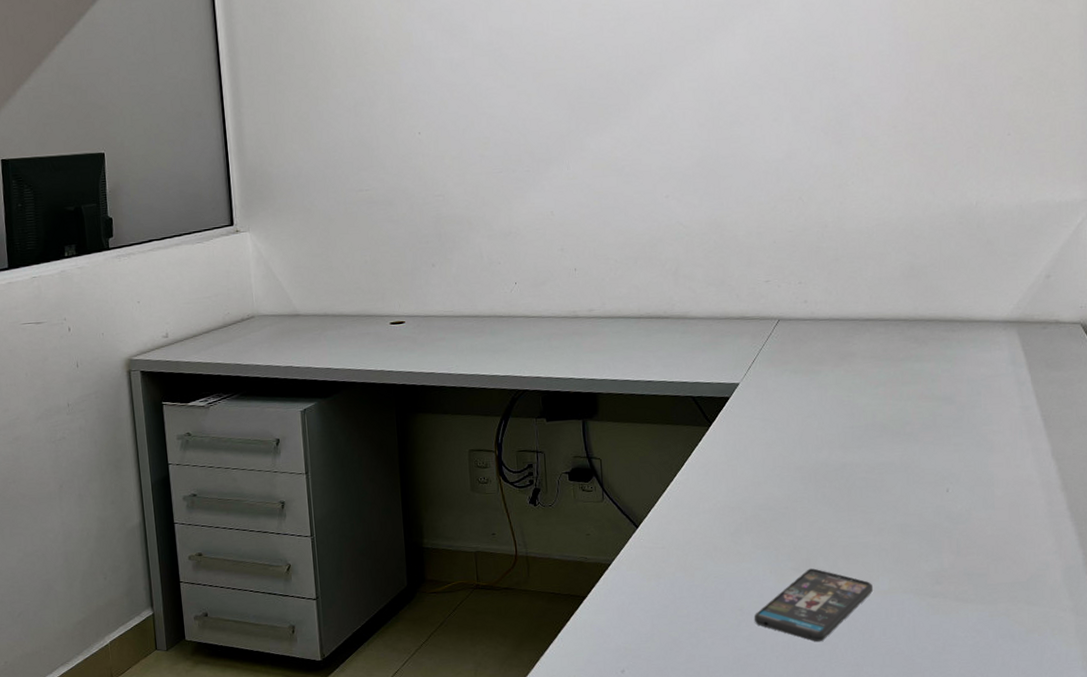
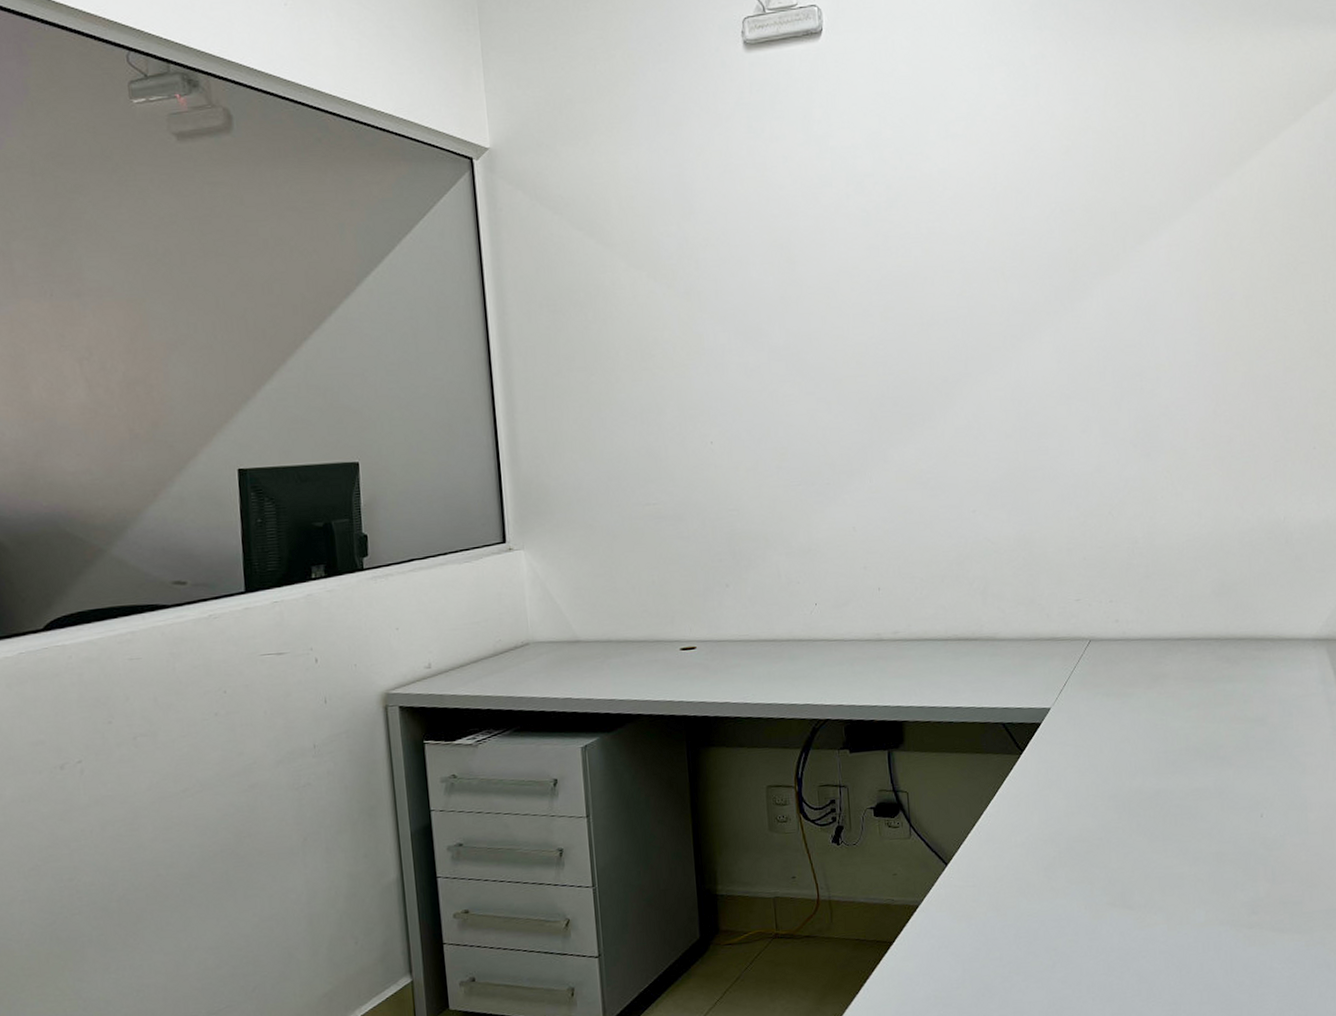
smartphone: present [753,568,874,642] -> none [1068,902,1190,981]

